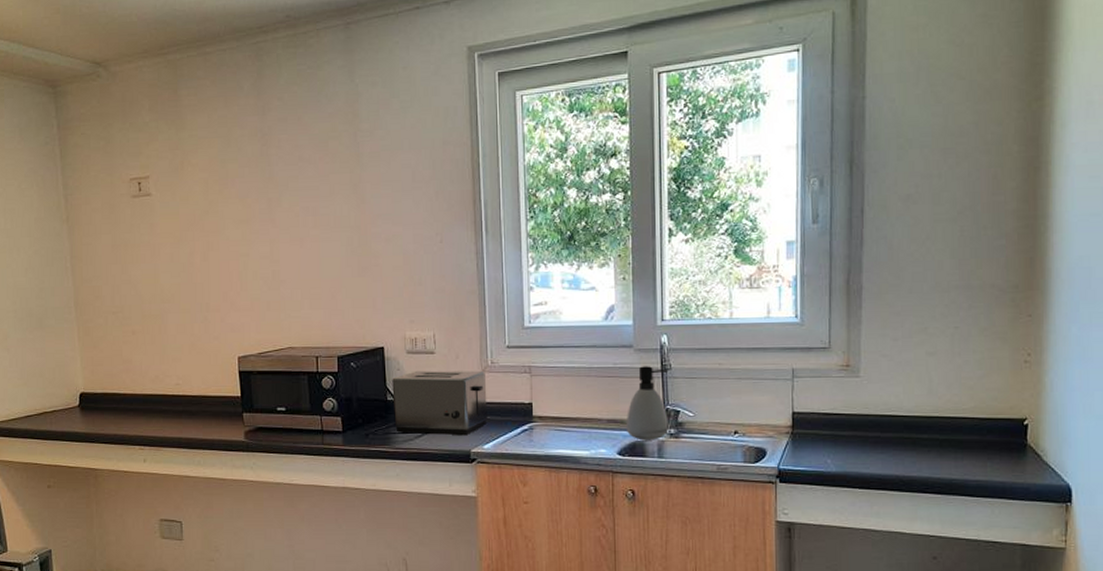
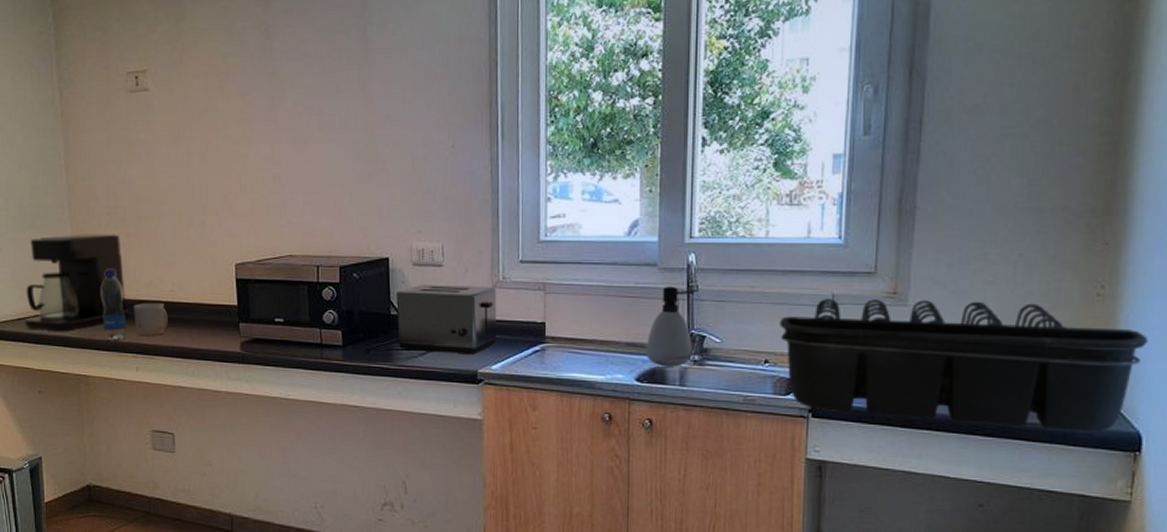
coffee maker: none [33,332,136,427] -> present [25,234,129,331]
bottle: none [107,366,133,435] -> present [100,270,126,341]
mug: none [139,396,174,429] -> present [133,302,168,337]
dish rack: none [746,370,1072,486] -> present [779,299,1149,432]

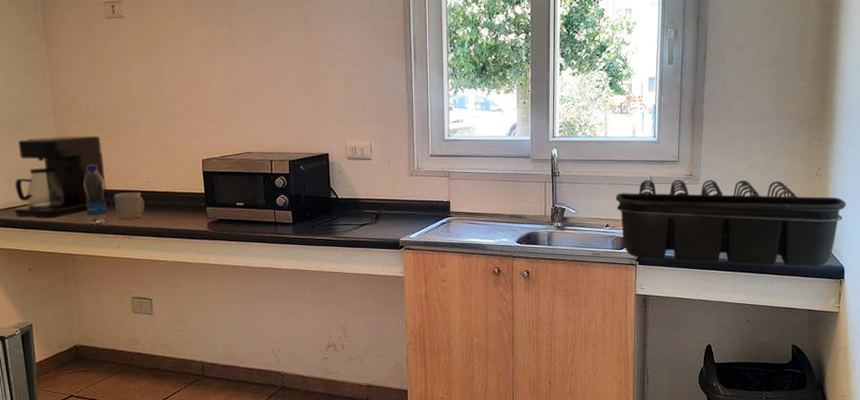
toaster: present [396,284,497,355] -> none [335,173,414,227]
soap dispenser: present [647,286,695,367] -> none [524,173,557,232]

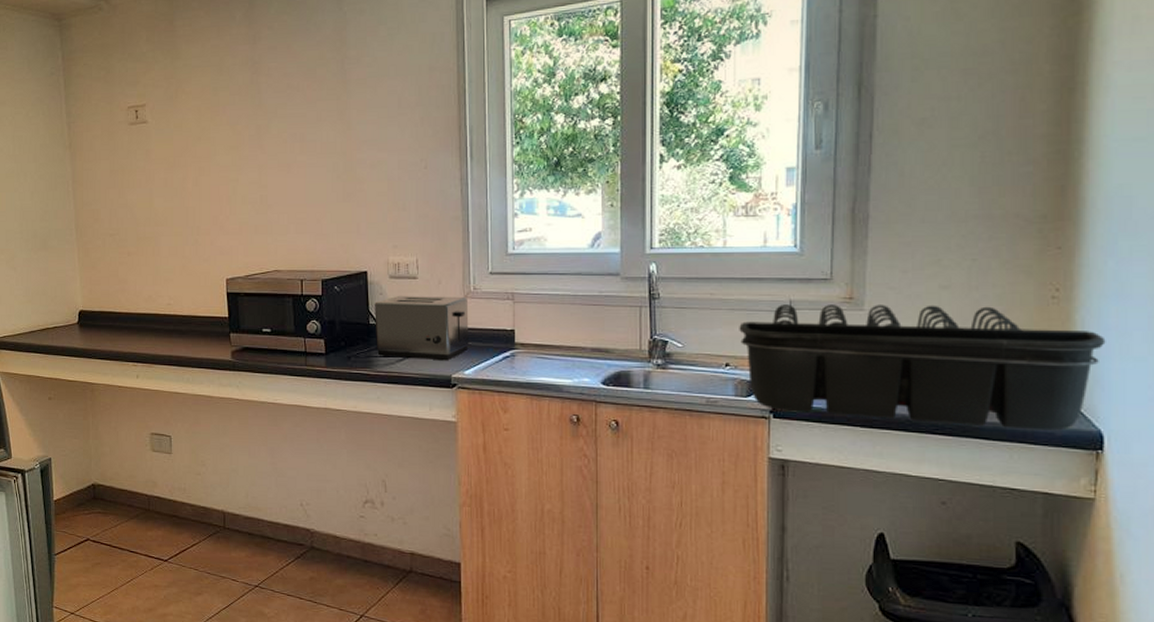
coffee maker: present [14,136,110,217] -> none [36,253,130,342]
bottle: present [84,165,108,225] -> none [104,286,128,351]
mug: present [113,192,144,220] -> none [133,315,165,347]
toaster: none [335,173,414,227] -> present [375,295,469,361]

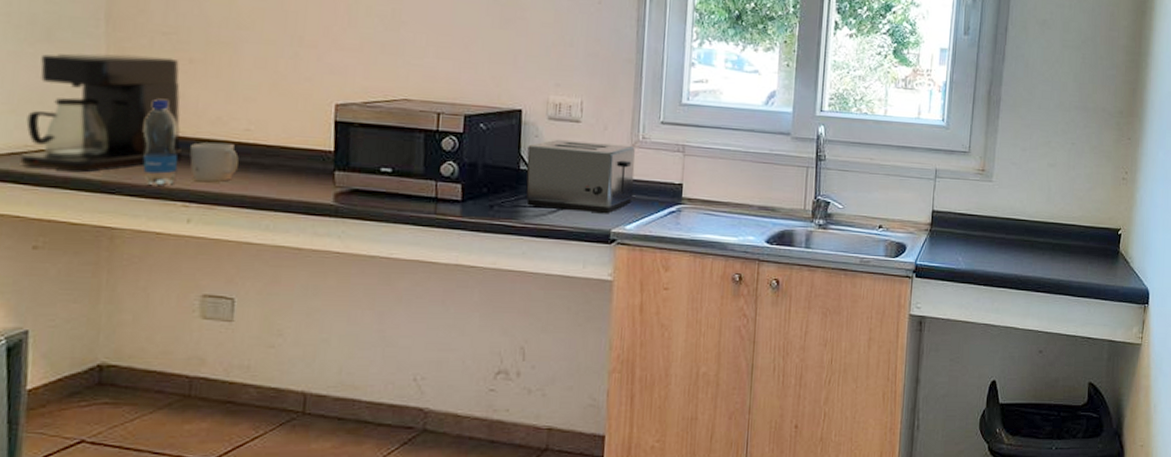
coffee maker: none [36,253,130,342] -> present [20,53,183,172]
bottle: none [104,286,128,351] -> present [142,100,179,187]
mug: none [133,315,165,347] -> present [189,142,239,182]
dish rack: present [739,304,1106,431] -> none [892,173,1155,289]

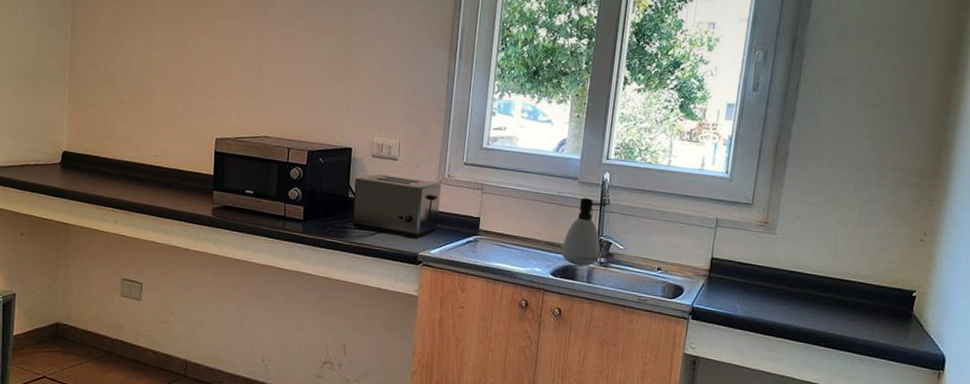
coffee maker: present [20,53,183,172] -> none [15,95,114,182]
bottle: present [142,100,179,187] -> none [88,131,111,195]
mug: present [189,142,239,182] -> none [118,164,149,194]
soap dispenser: none [777,155,823,230] -> present [562,198,607,267]

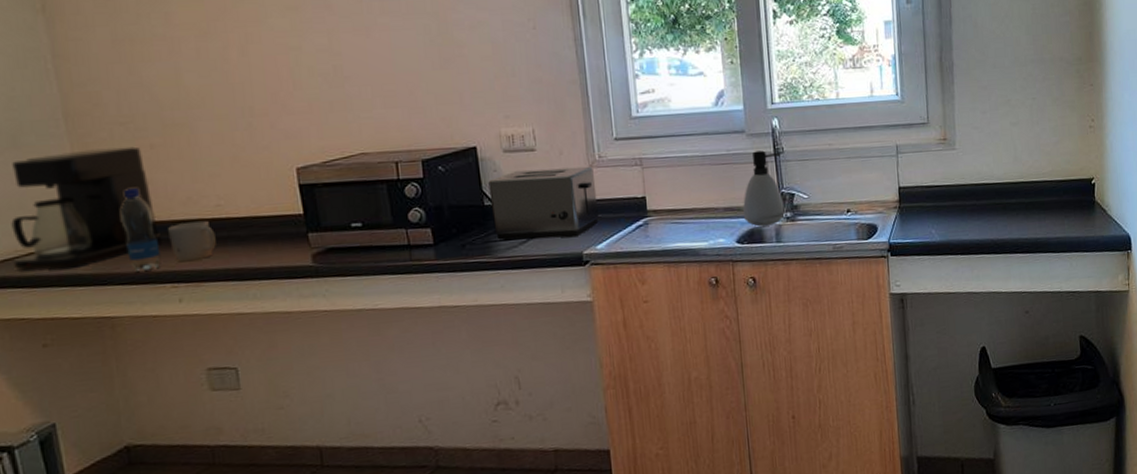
coffee maker: none [15,95,114,182] -> present [11,146,163,270]
bottle: none [88,131,111,195] -> present [119,188,161,272]
mug: none [118,164,149,194] -> present [166,220,216,262]

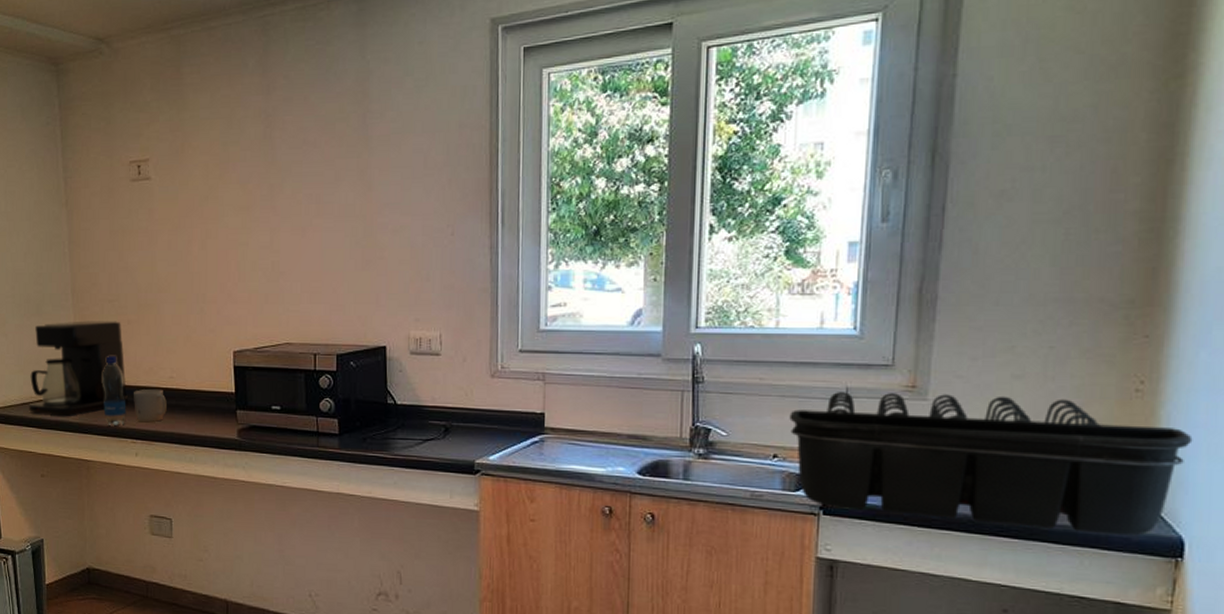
toaster: present [488,166,599,241] -> none [393,373,495,445]
soap dispenser: present [743,150,785,227] -> none [649,378,701,460]
dish rack: none [856,138,1127,249] -> present [789,392,1193,536]

